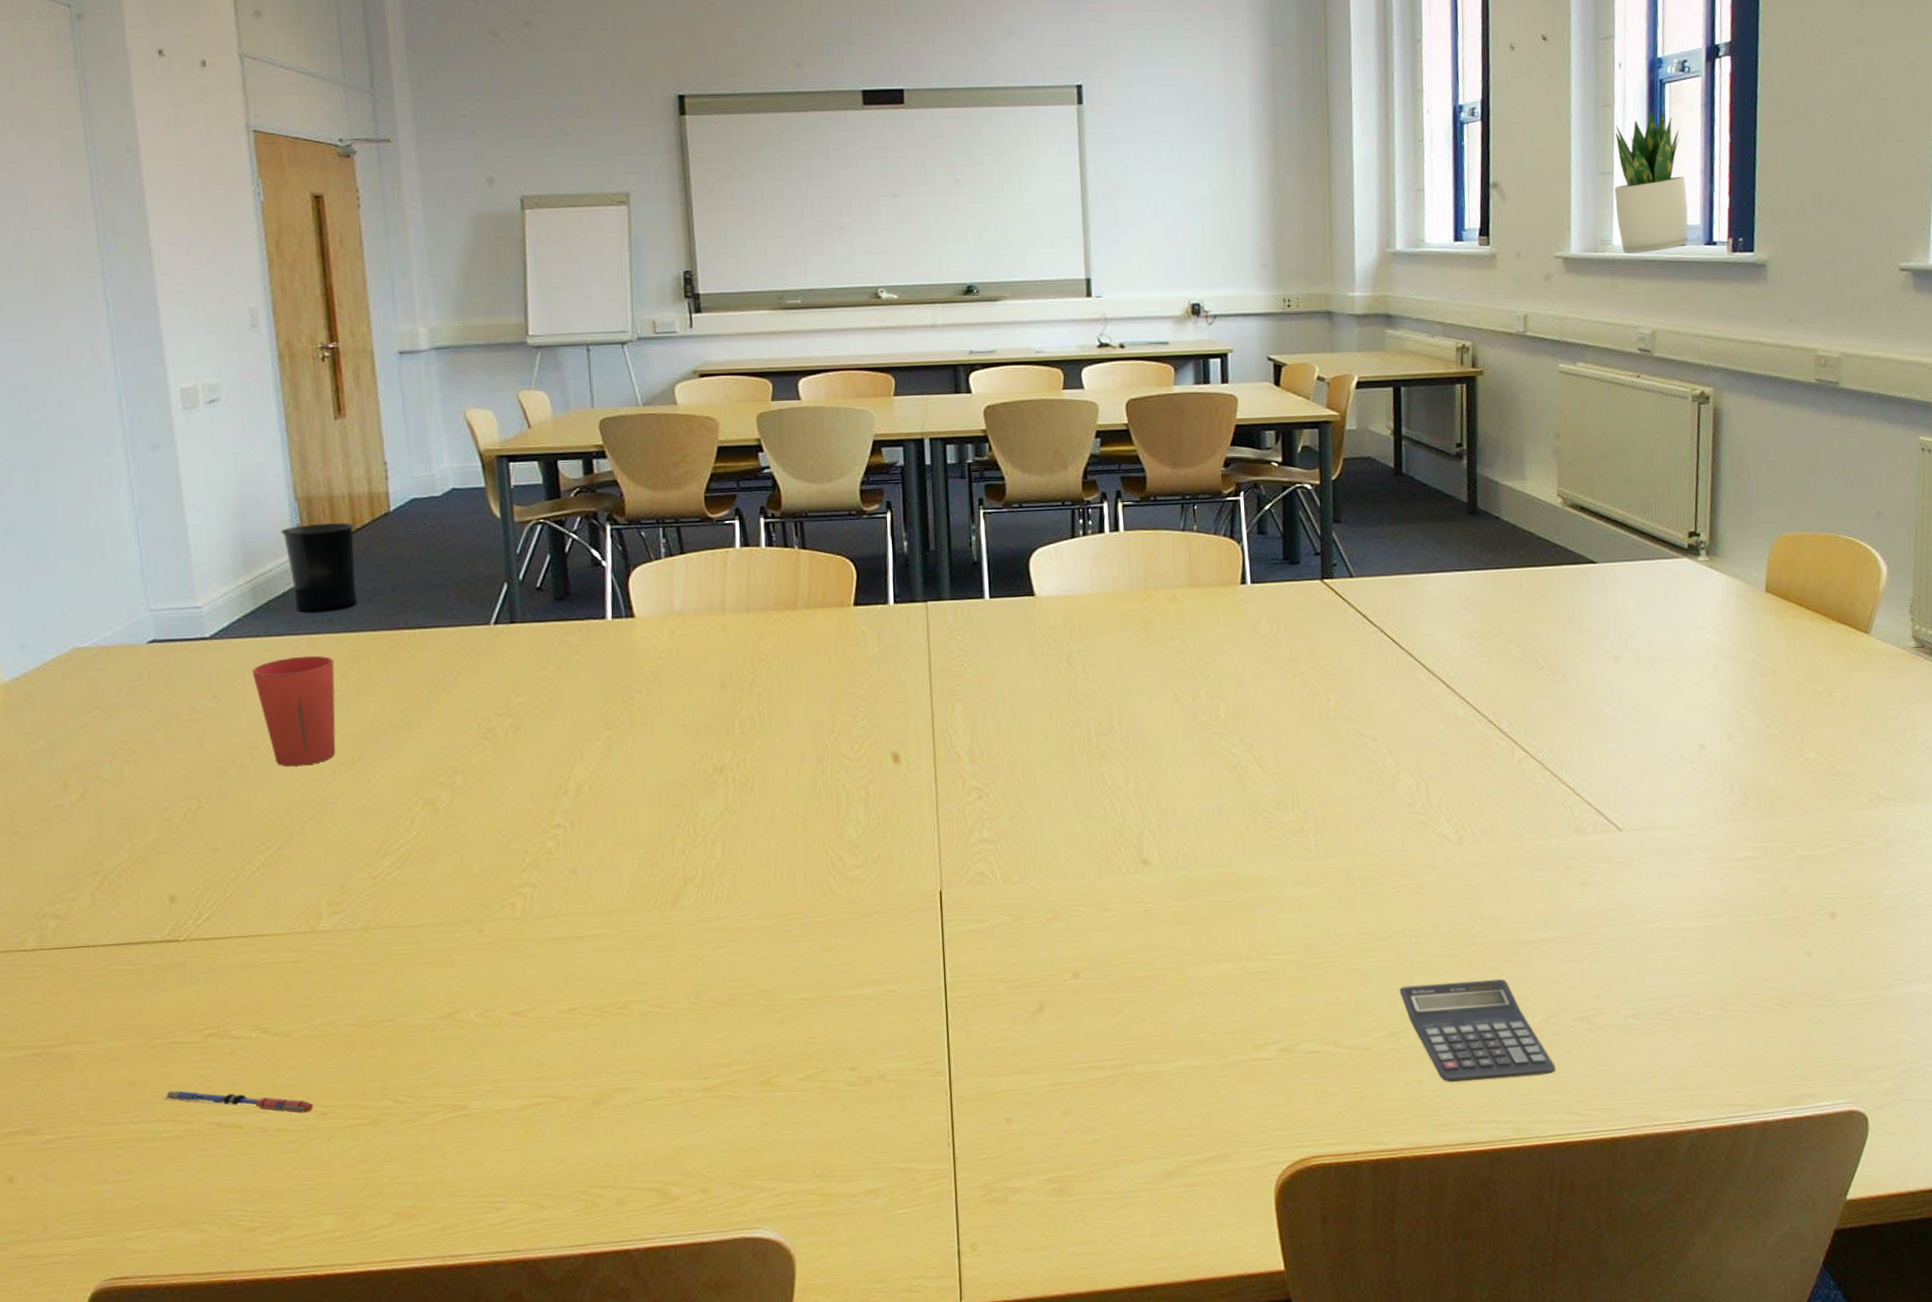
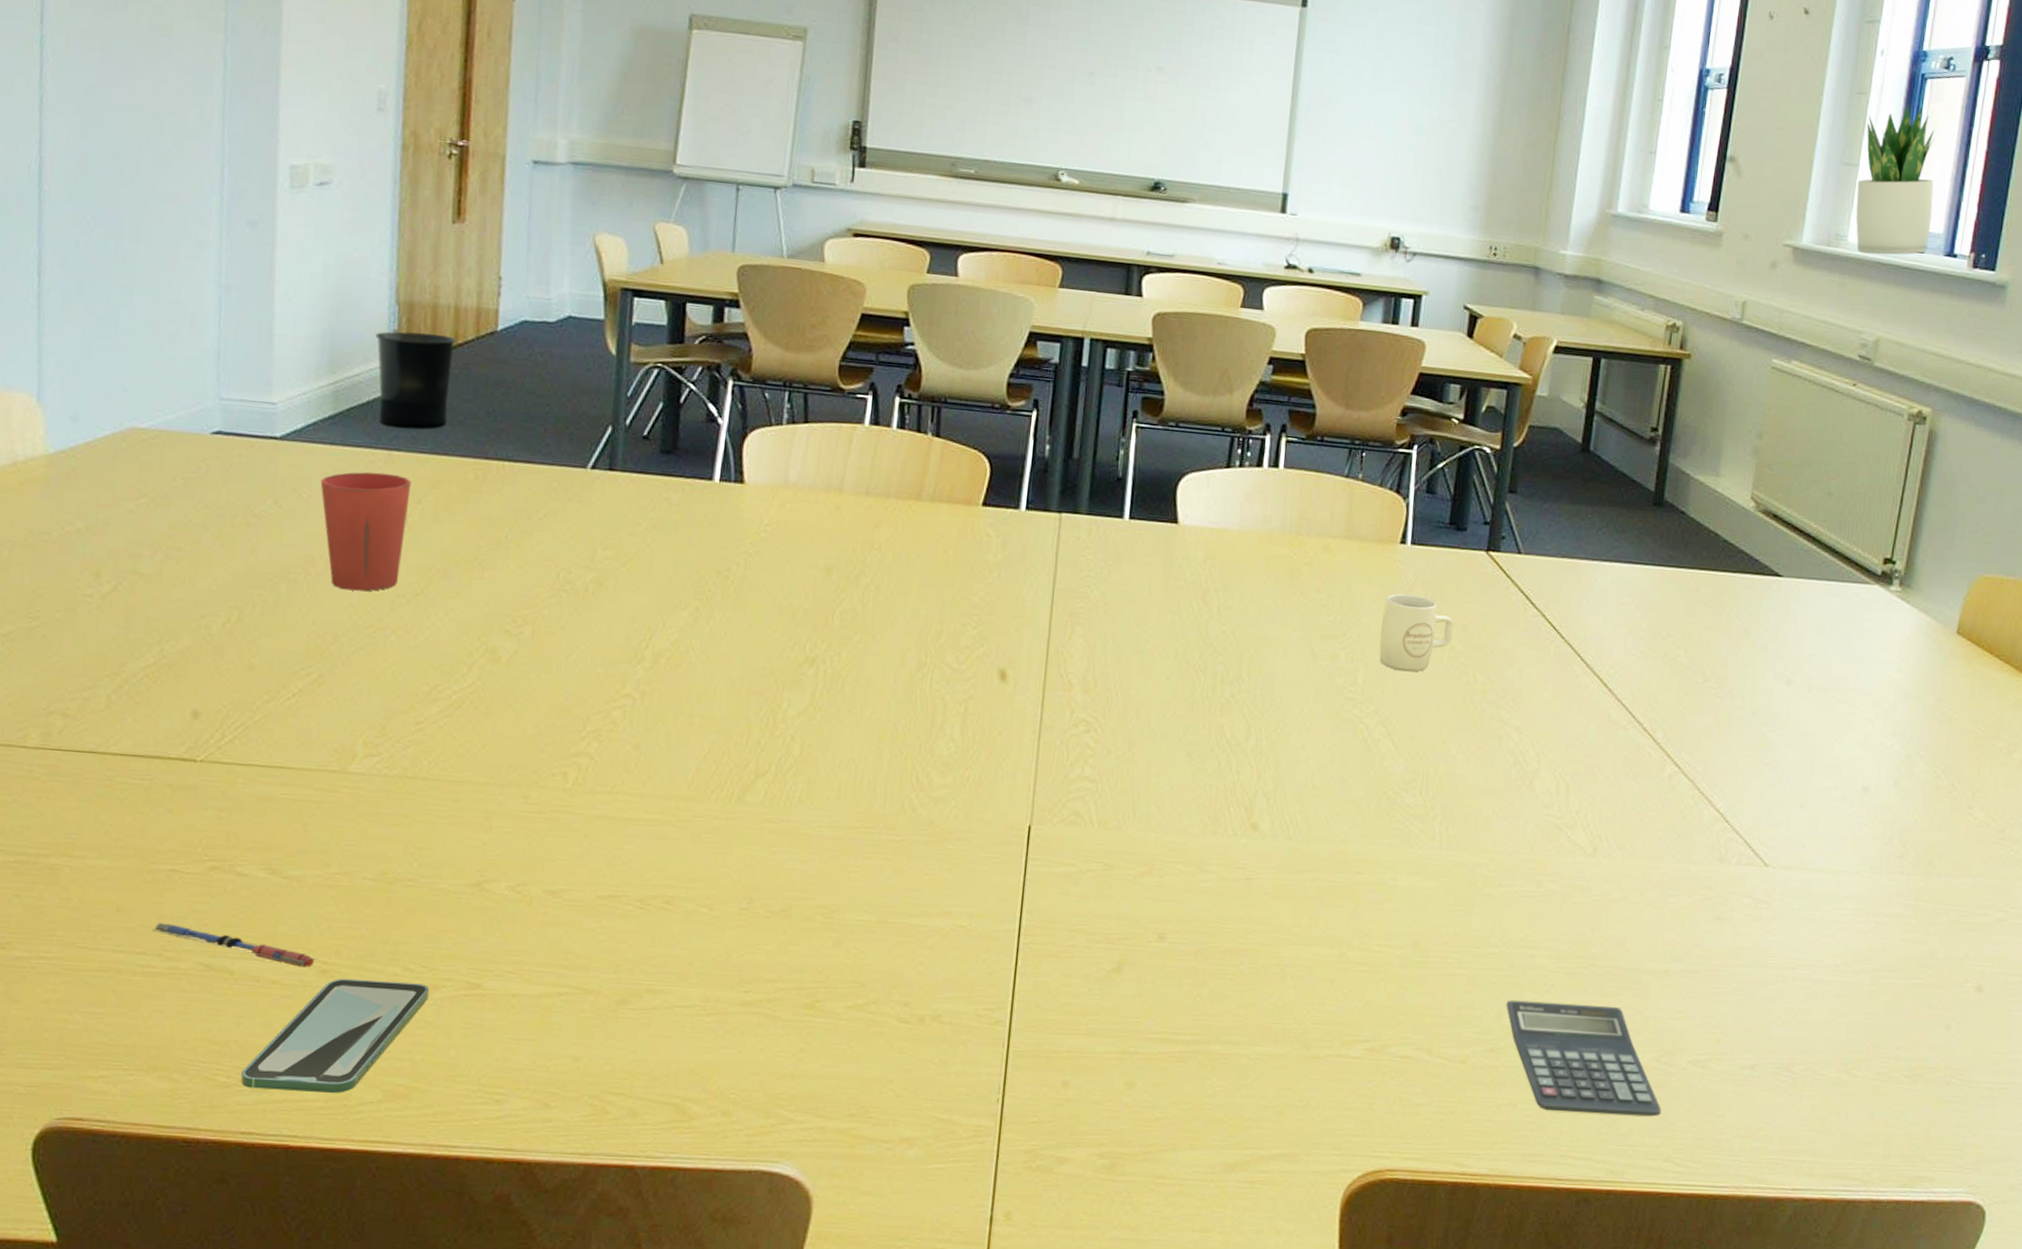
smartphone: none [264,1113,421,1229] -> present [241,978,429,1093]
mug: none [1234,629,1301,701] -> present [1379,593,1454,672]

